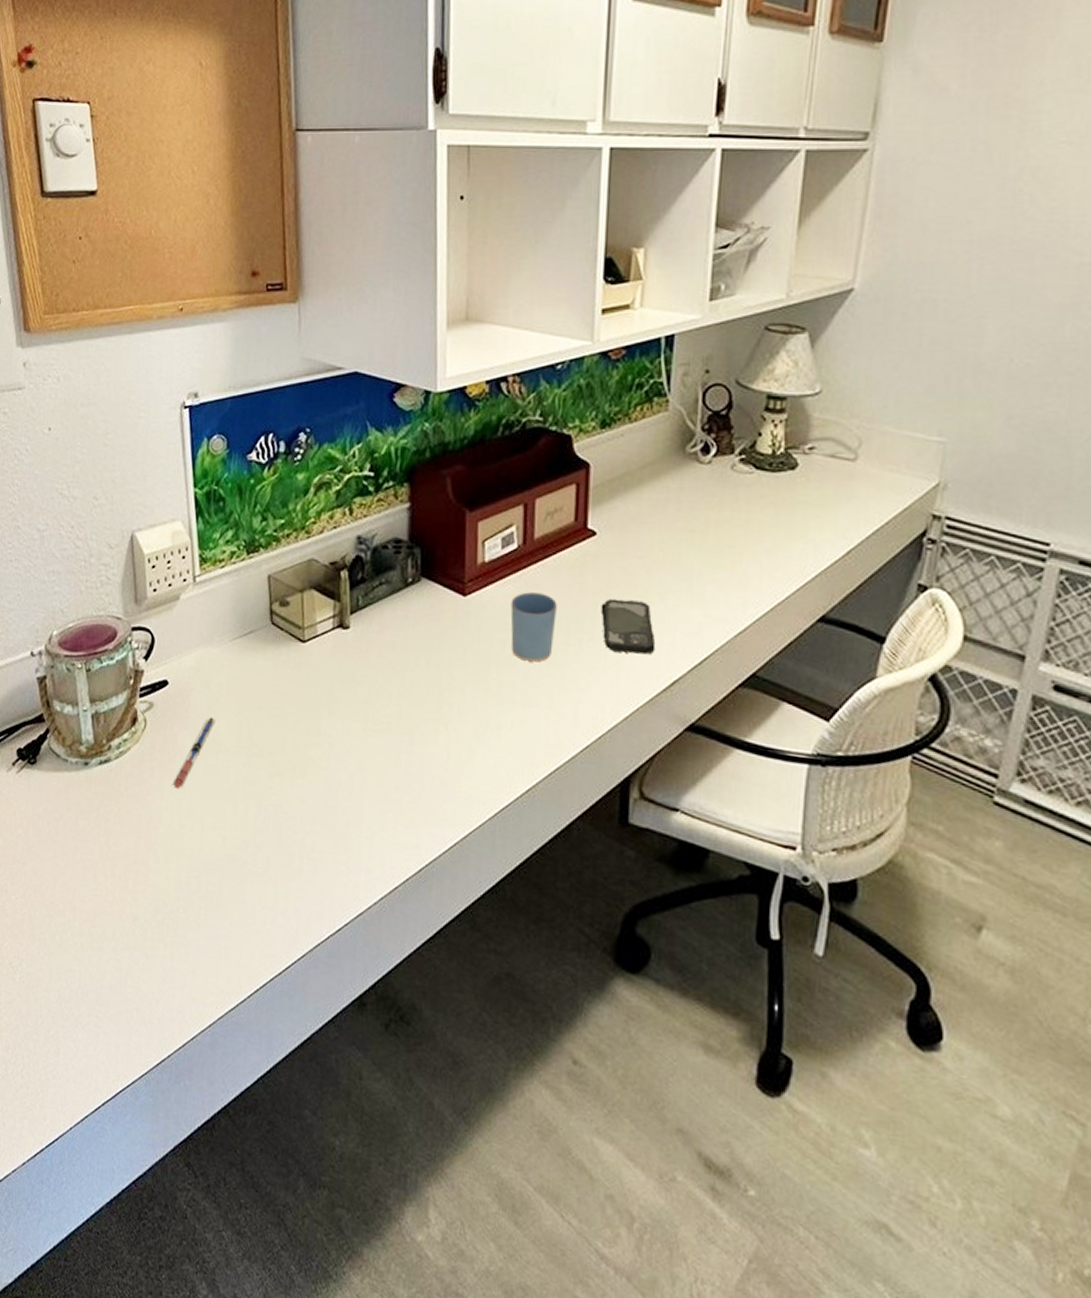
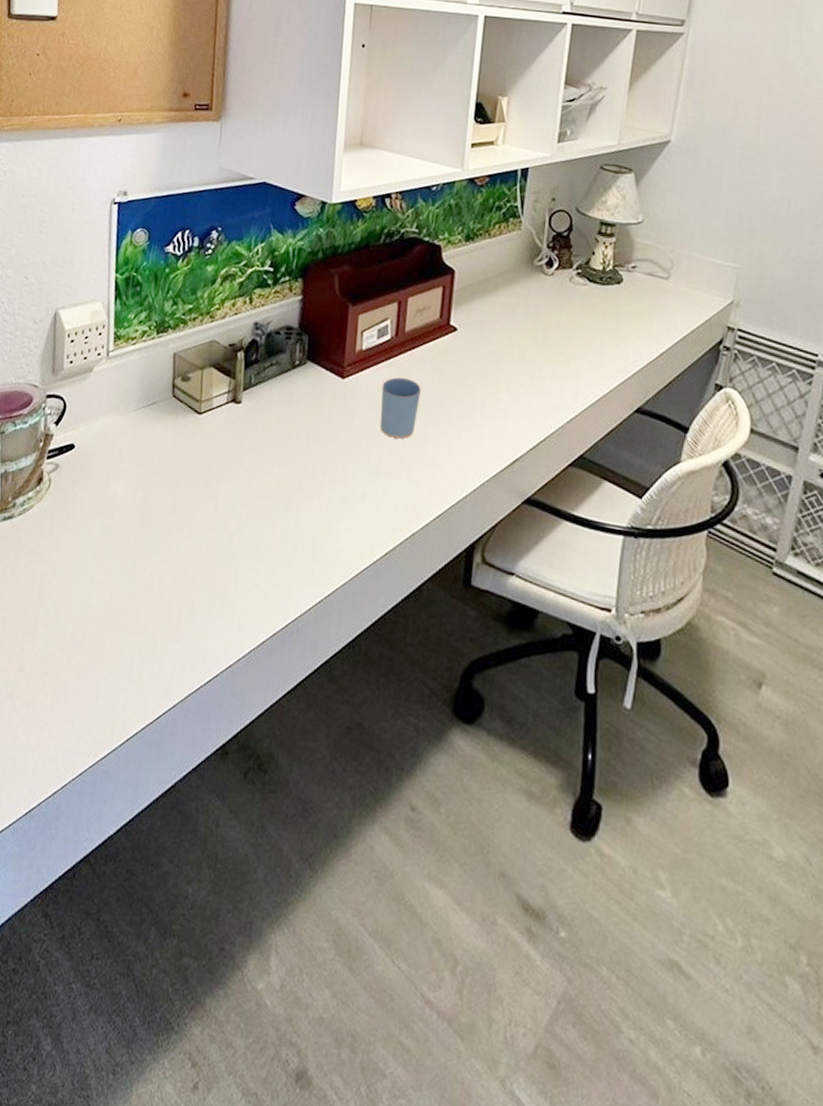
pen: present [172,717,216,789] -> none [69,479,114,545]
phone: present [601,598,656,655] -> none [457,385,502,436]

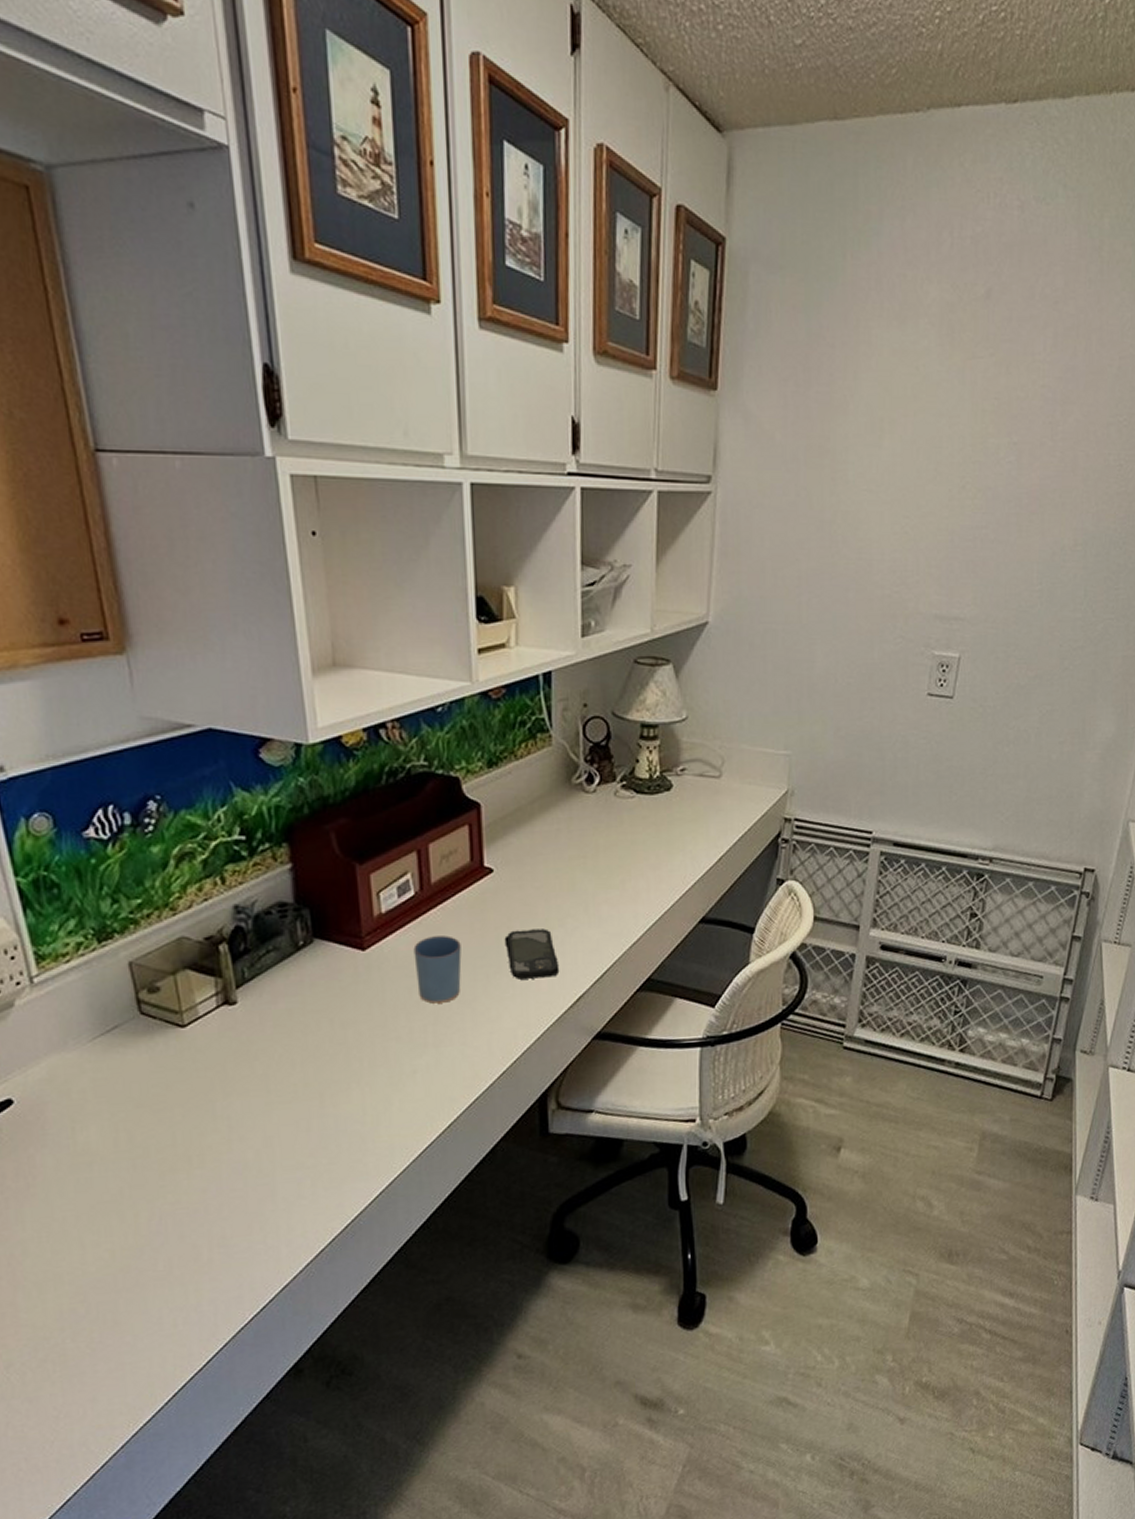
phone: none [457,385,502,436] -> present [504,928,560,979]

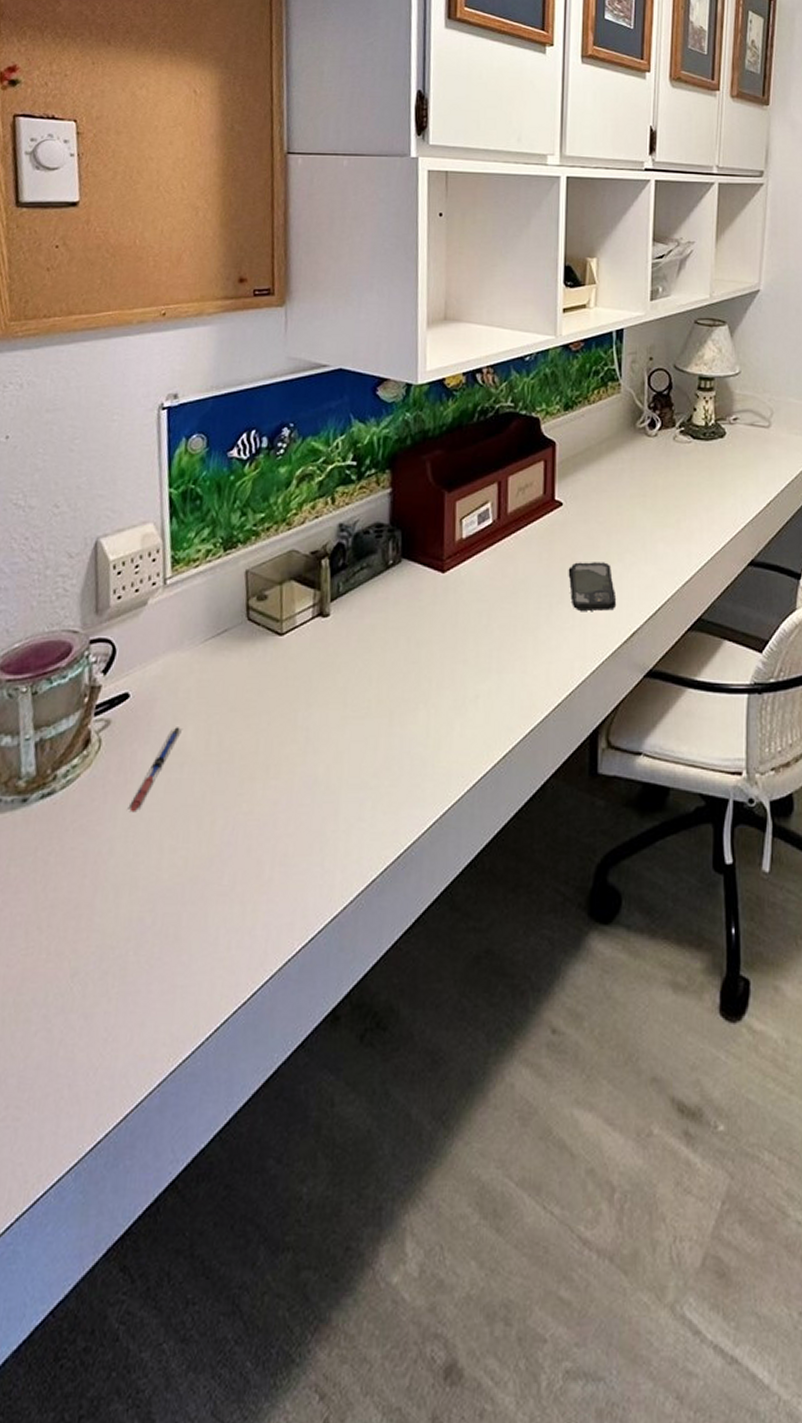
pen: none [35,1128,83,1214] -> present [128,727,182,813]
mug: present [413,935,462,1004] -> none [486,563,529,629]

